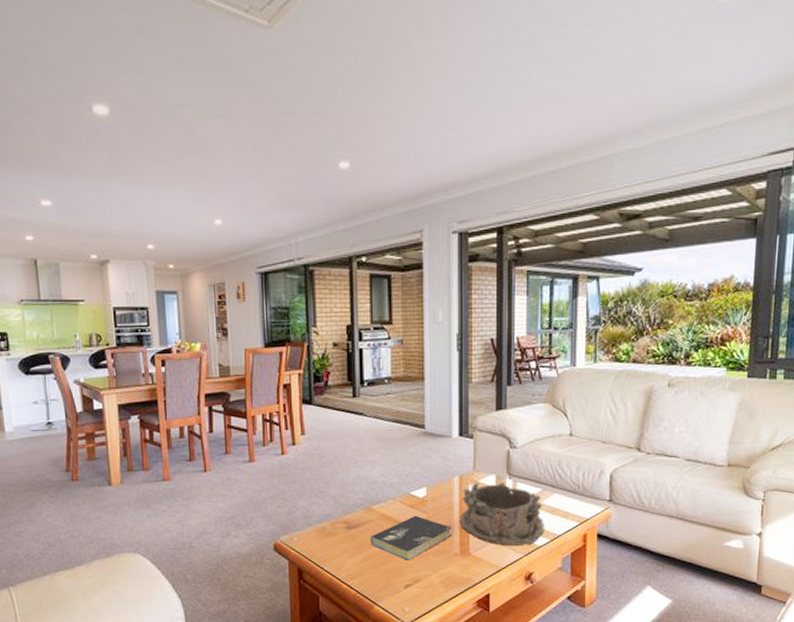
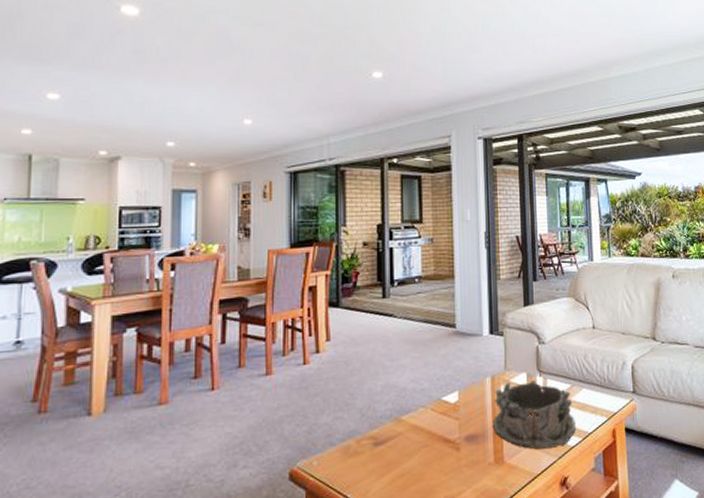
book: present [370,515,452,561] -> none [399,423,486,477]

